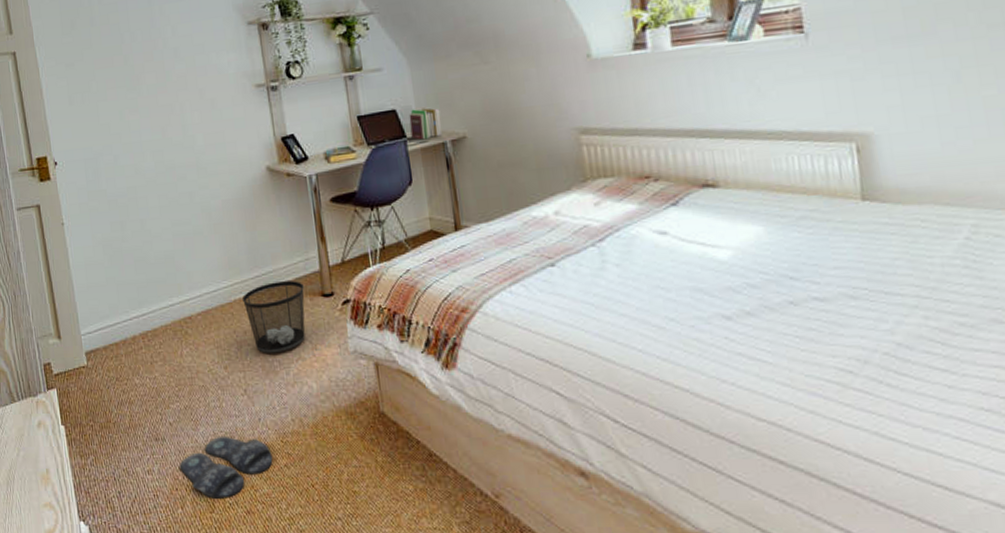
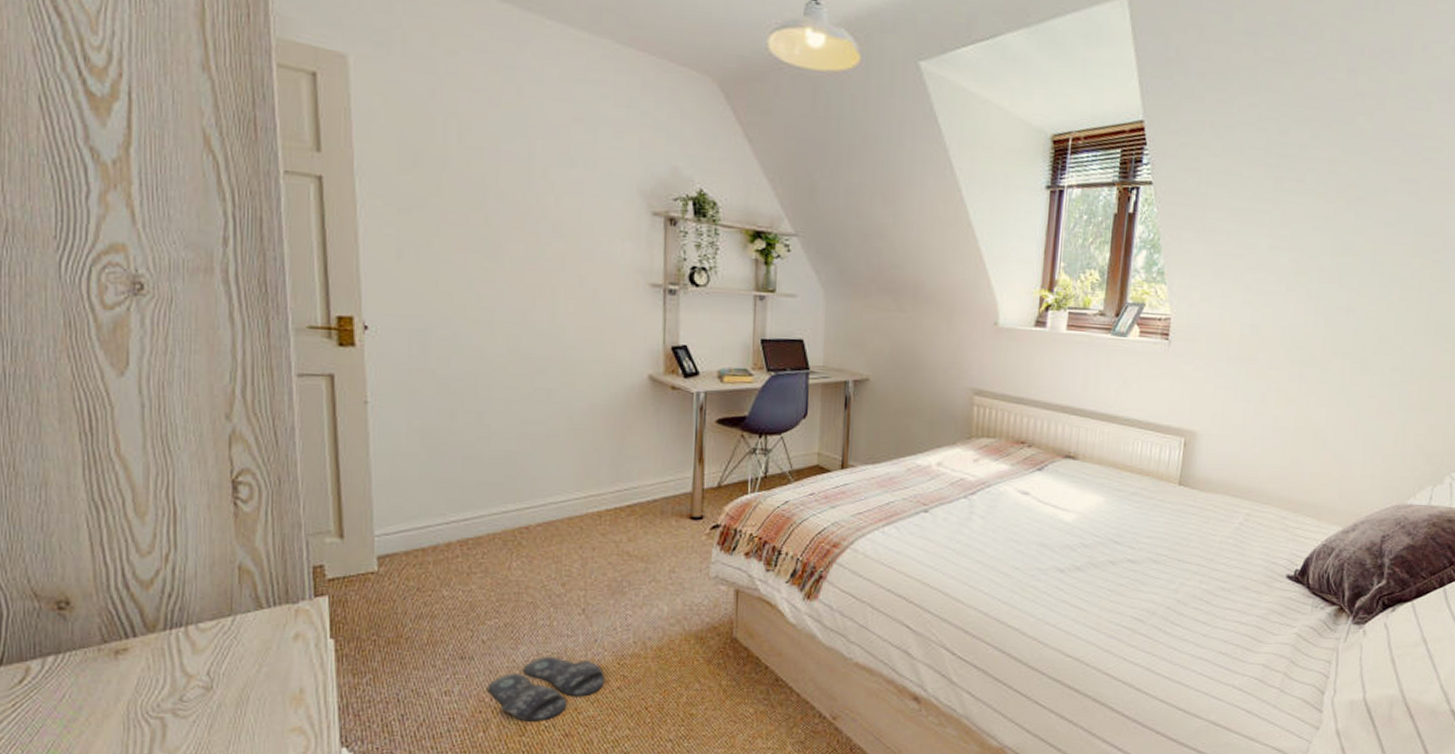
waste bin: present [242,280,305,355] -> none [596,499,671,574]
books: present [408,107,443,140] -> none [814,343,848,376]

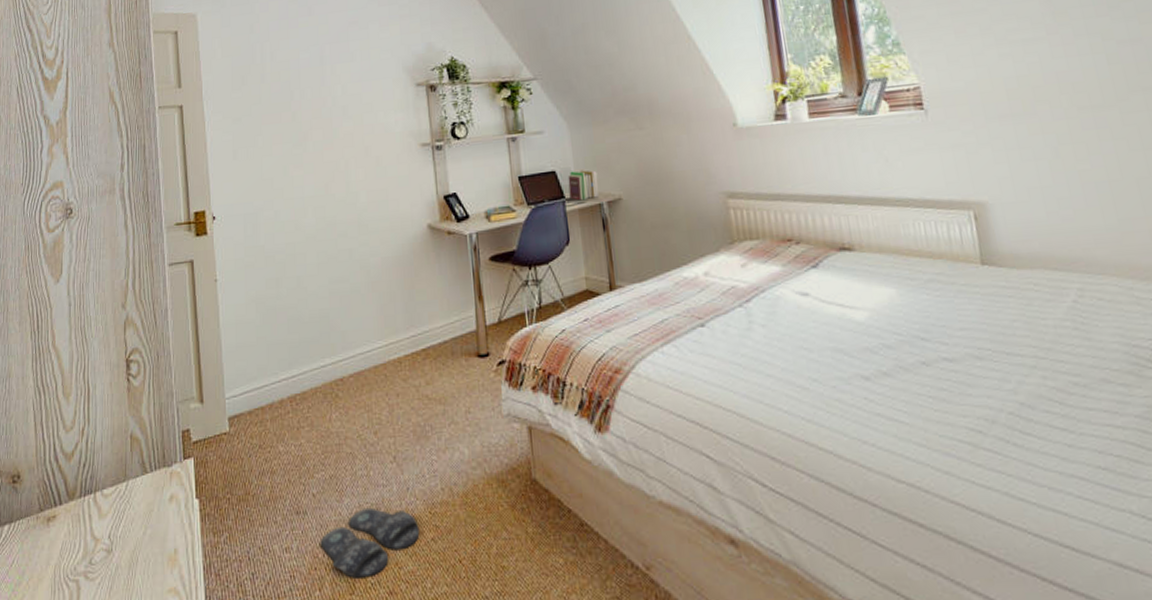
books: none [814,343,848,376] -> present [567,170,600,201]

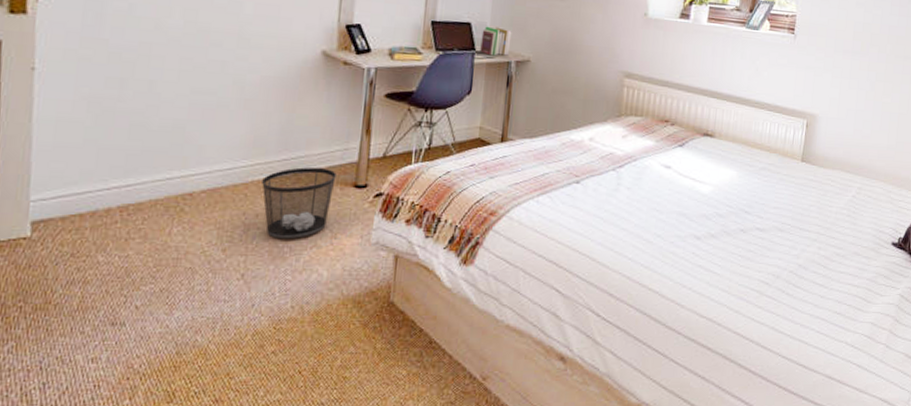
slippers: present [320,507,420,578] -> none [137,321,260,388]
waste bin: none [397,340,460,419] -> present [262,167,336,240]

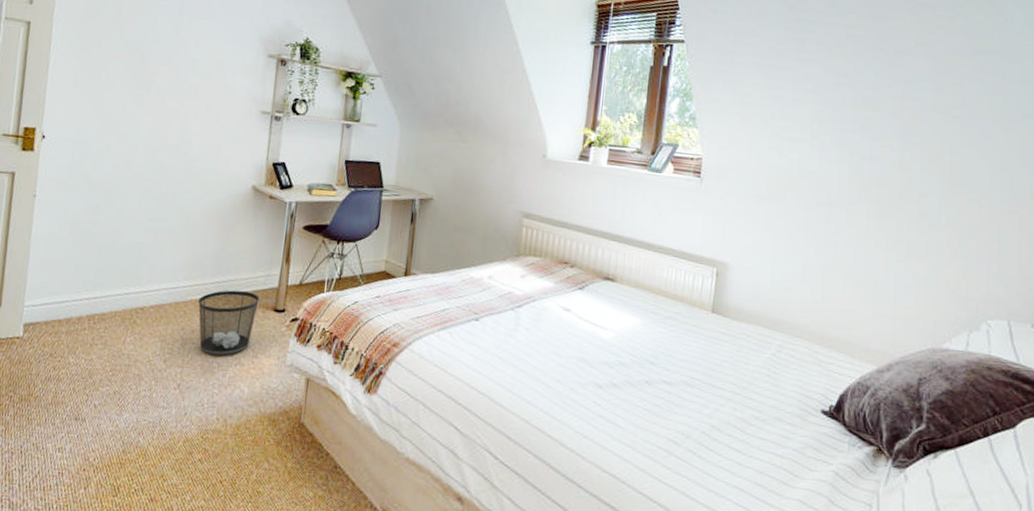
books: present [480,26,512,56] -> none [387,165,417,194]

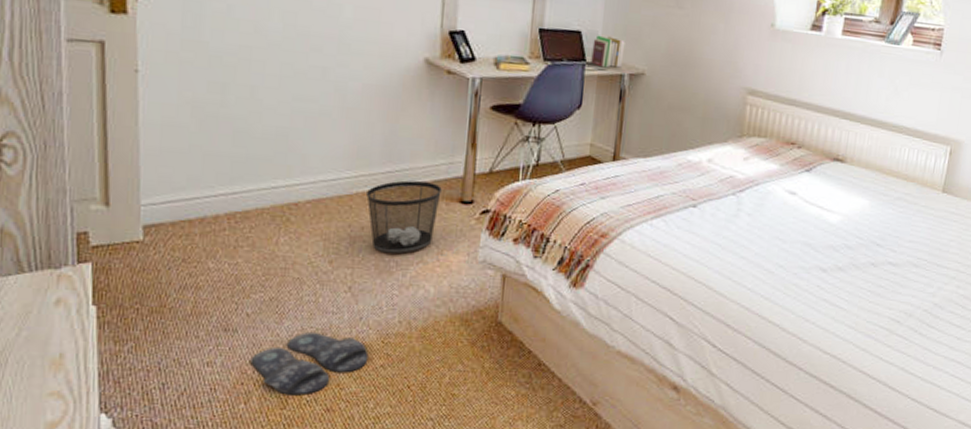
slippers: none [93,424,190,484] -> present [250,331,369,396]
books: none [387,165,417,194] -> present [591,35,626,68]

